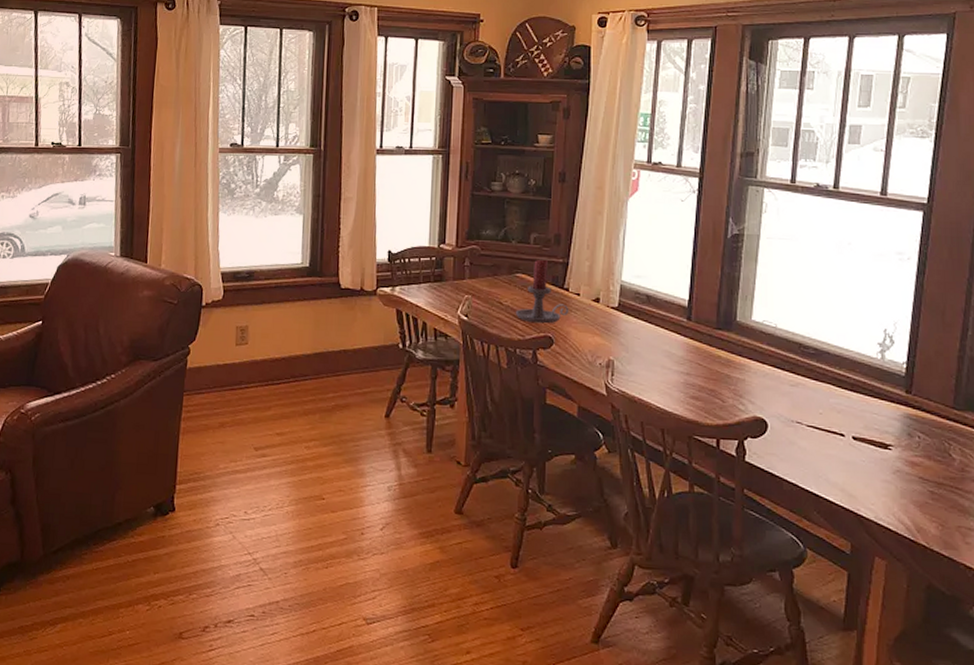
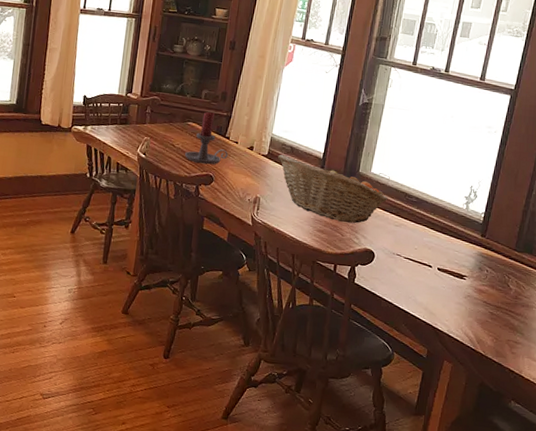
fruit basket: none [630,306,777,385] -> present [277,155,388,223]

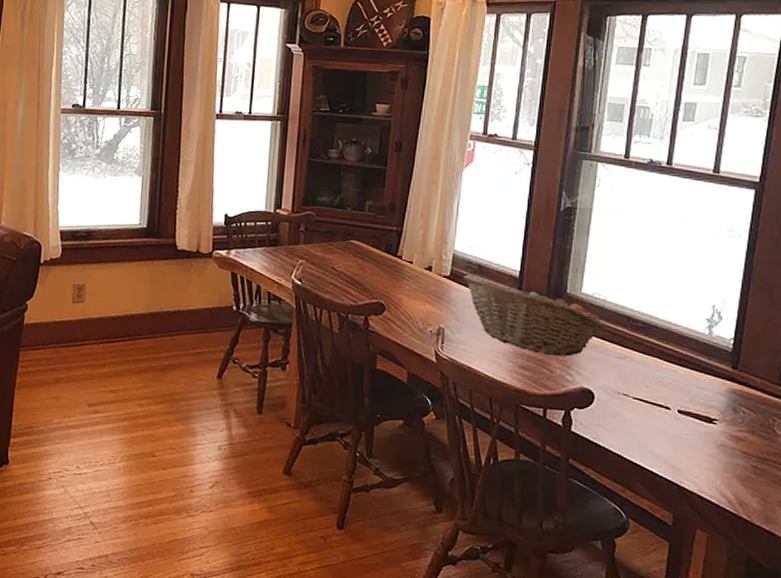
candle holder: present [184,111,228,165] -> none [348,226,402,291]

